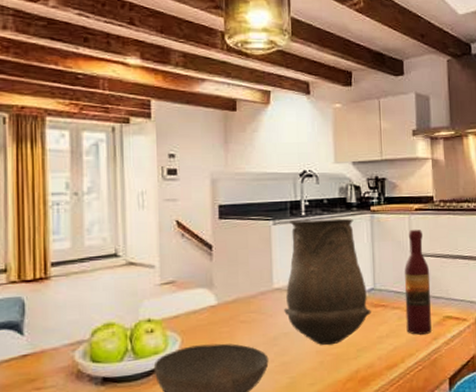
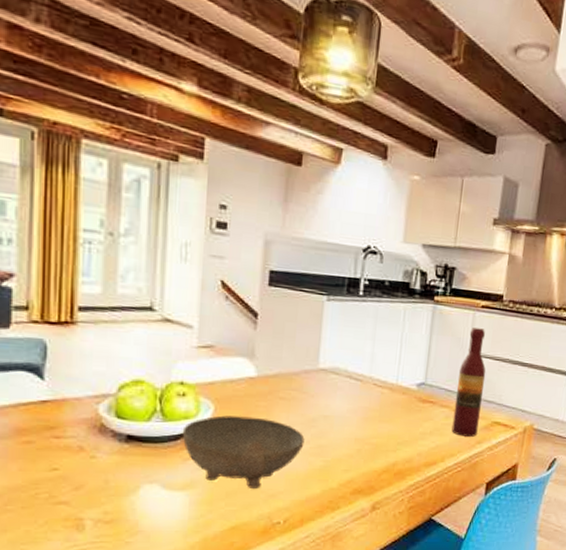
vase: present [284,218,371,346] -> none [327,299,418,435]

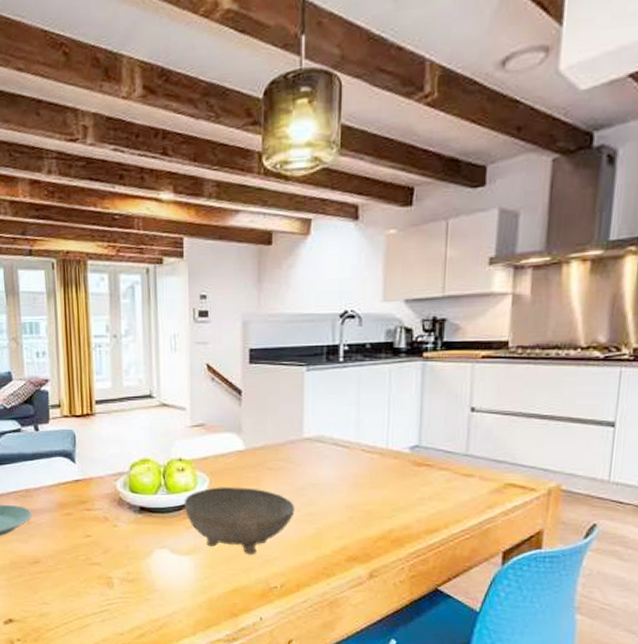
wine bottle: present [451,327,486,437] -> none [454,380,493,501]

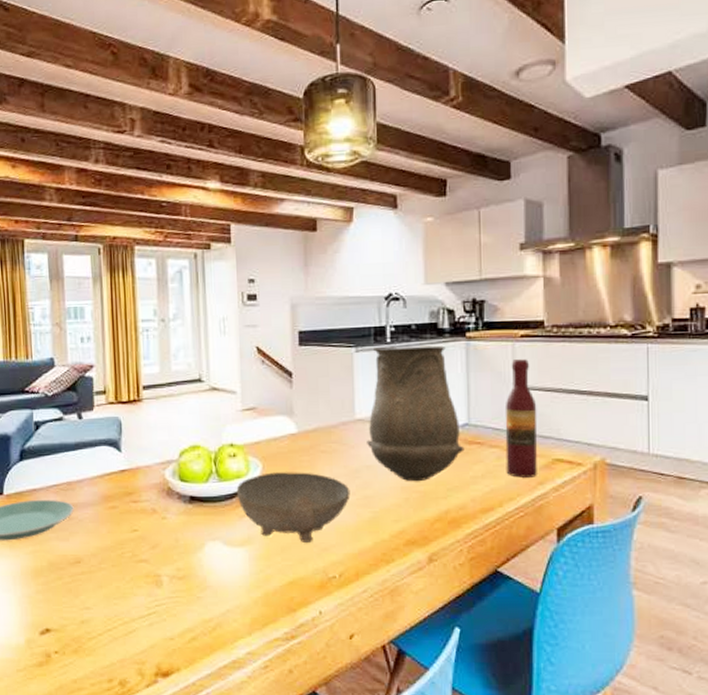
vase: none [314,365,413,501] -> present [367,345,465,482]
wine bottle: none [454,380,493,501] -> present [505,358,538,478]

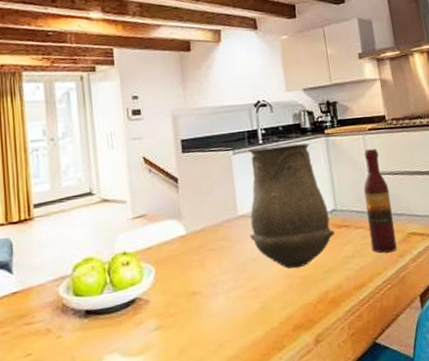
bowl: present [236,472,350,544] -> none [131,271,240,343]

